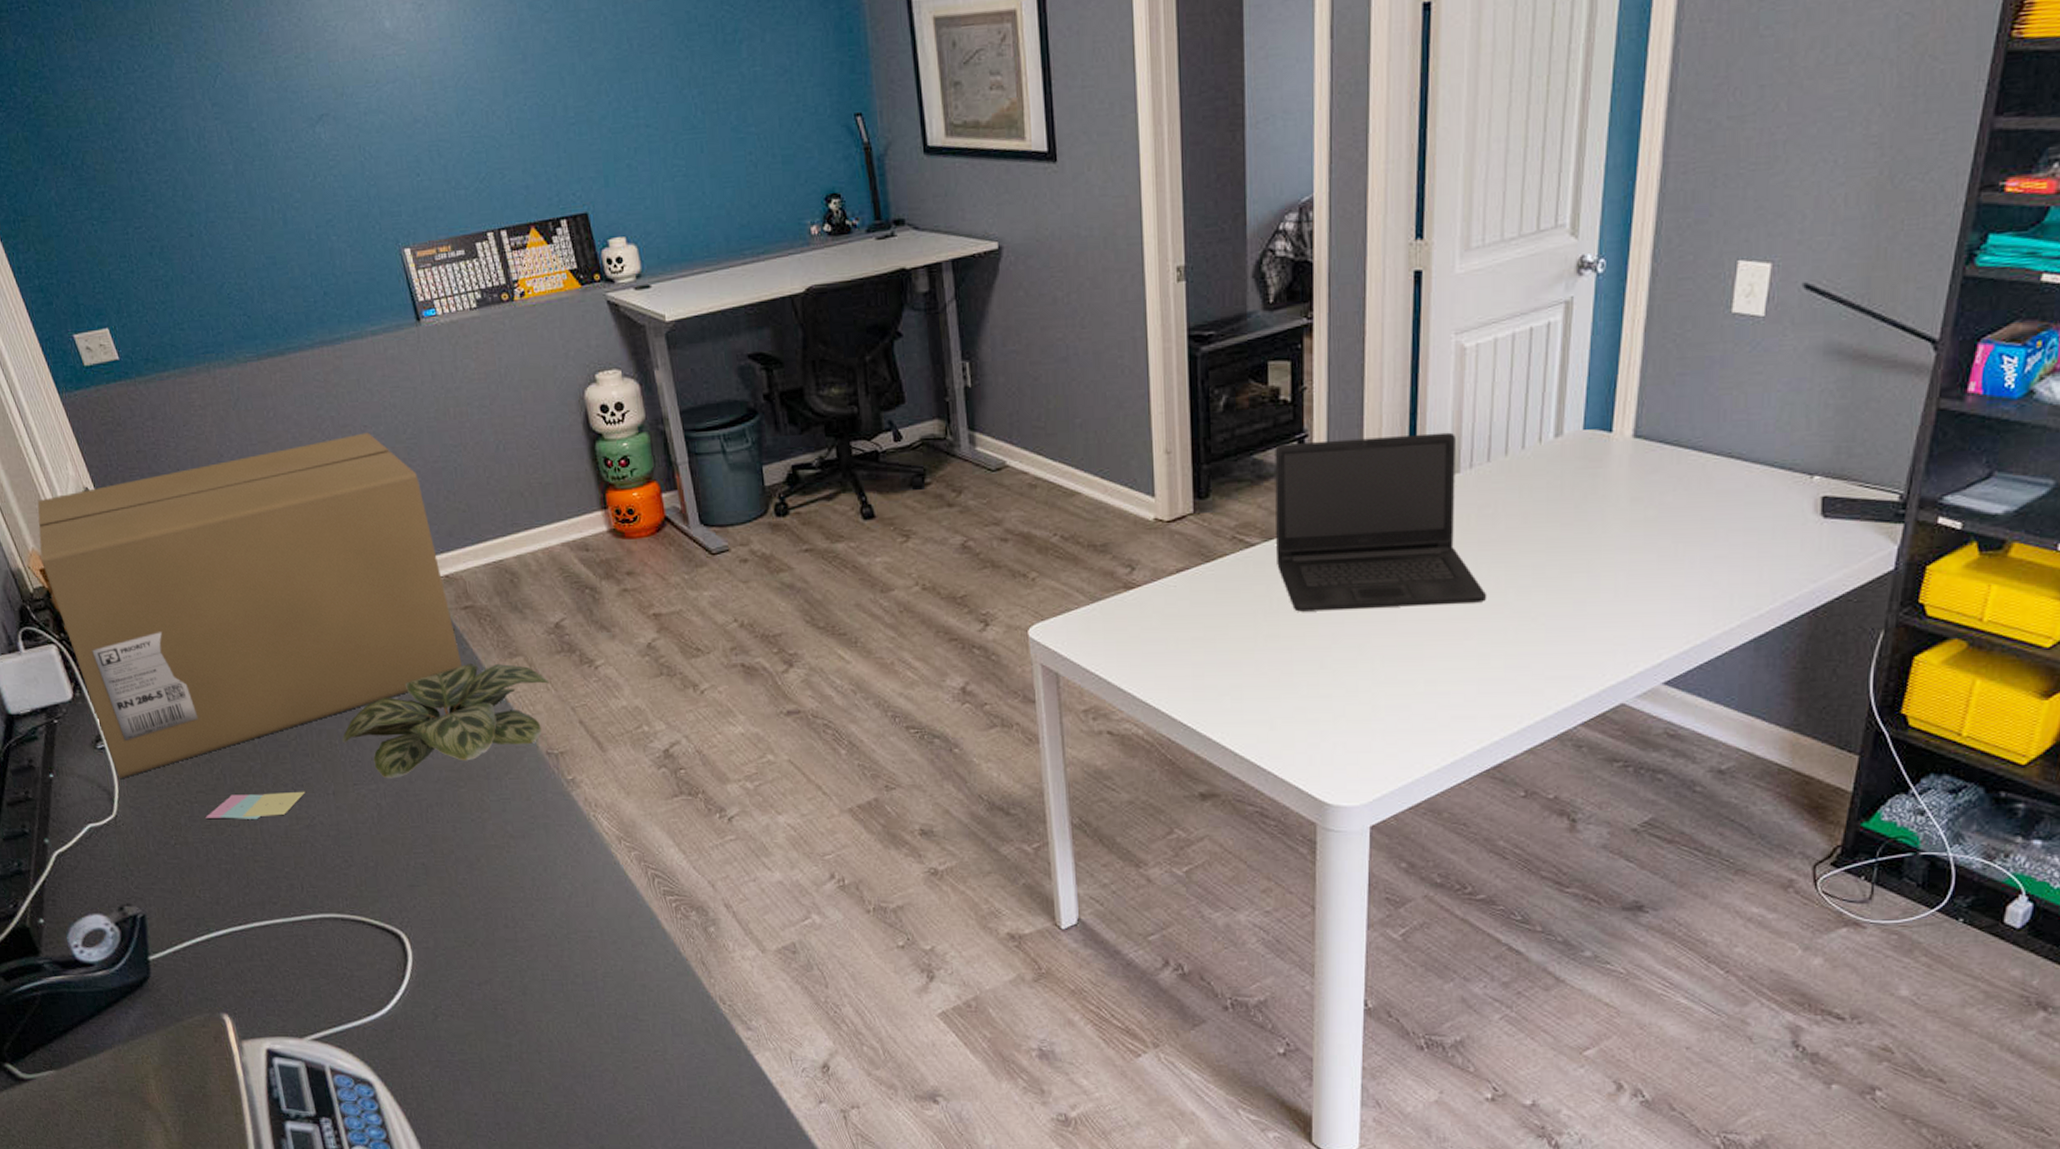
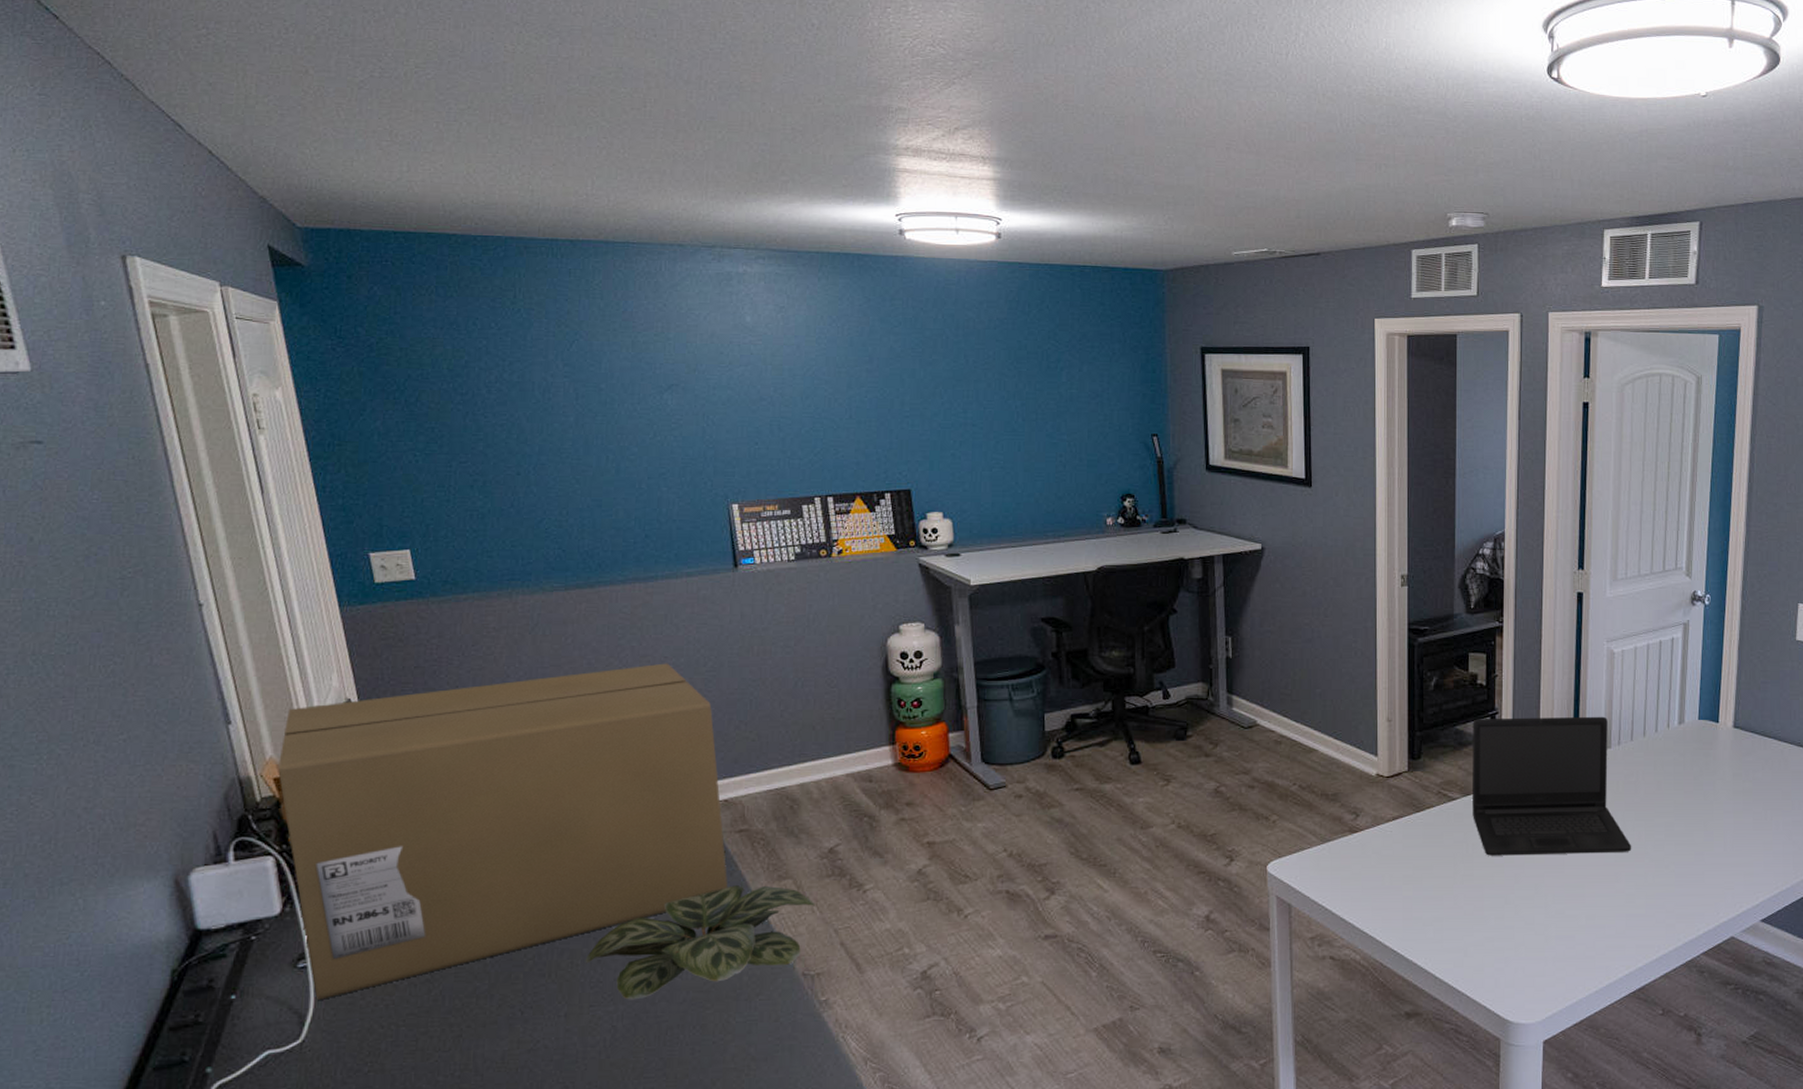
sticky notes: present [205,791,306,820] -> none [411,1013,534,1045]

